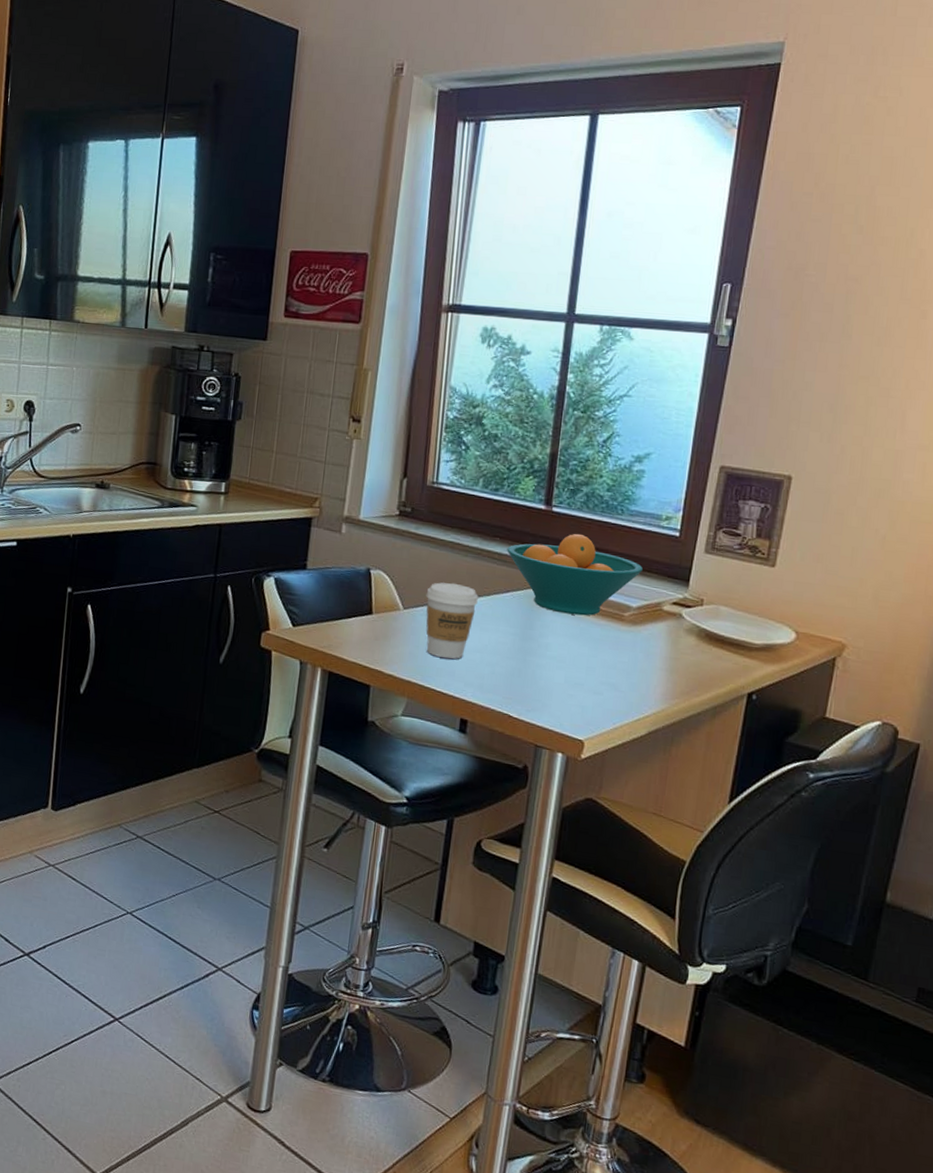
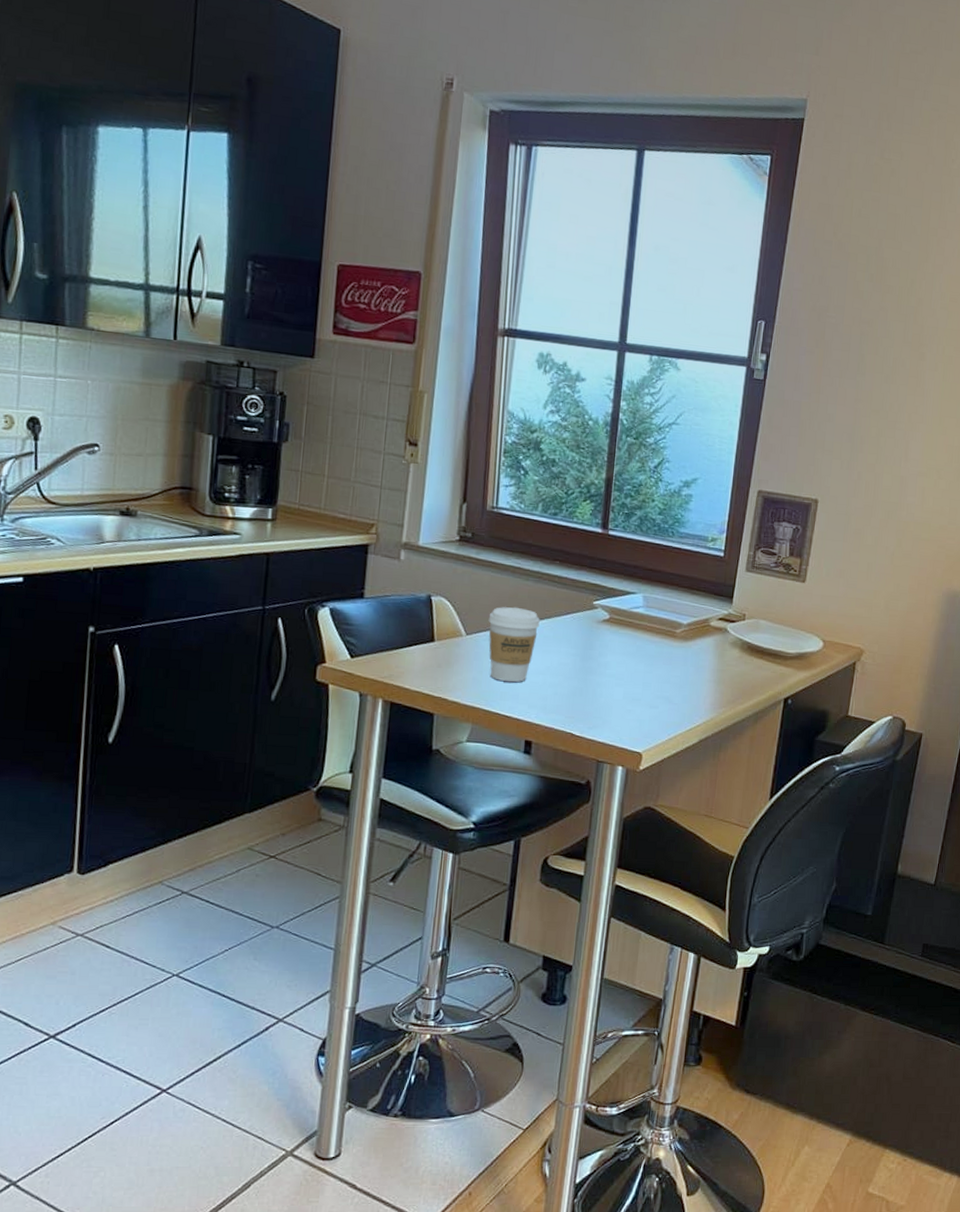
fruit bowl: present [507,533,643,616] -> none [566,555,692,634]

